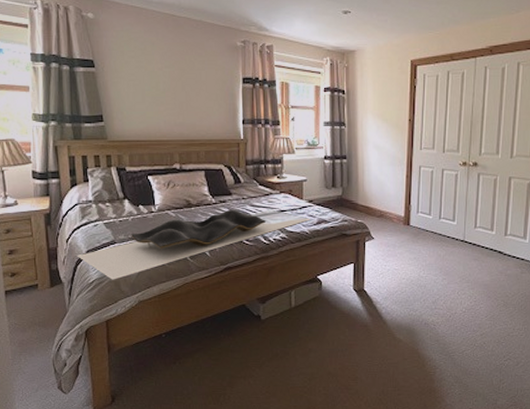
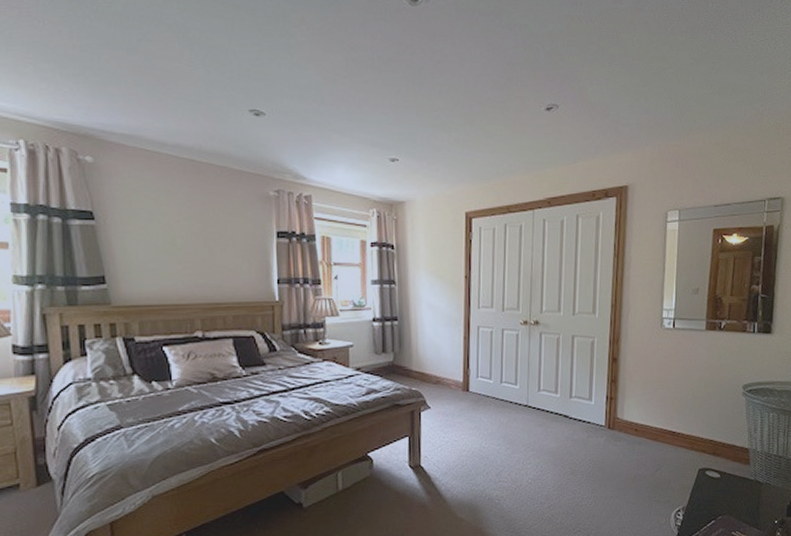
throw blanket: present [77,209,311,280] -> none [71,380,359,473]

